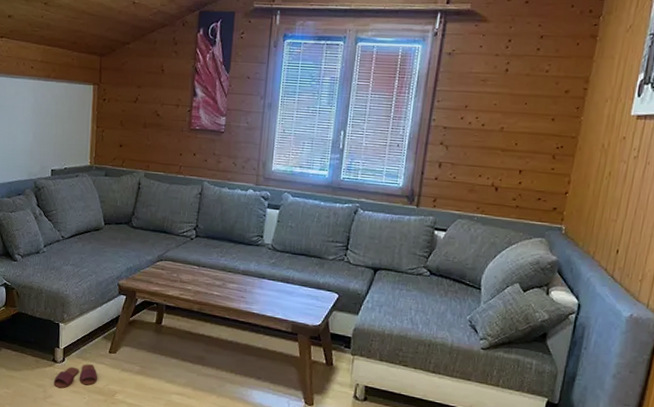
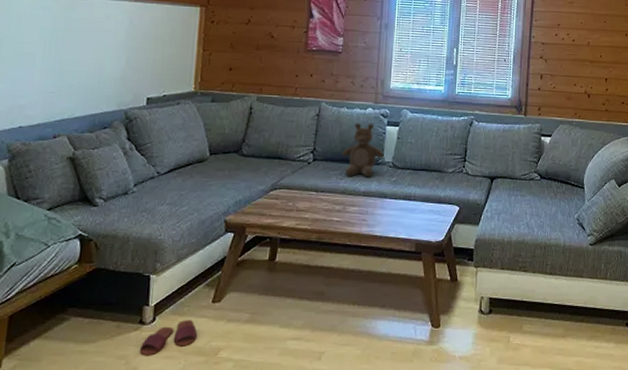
teddy bear: none [223,204,263,258] -> present [342,123,383,178]

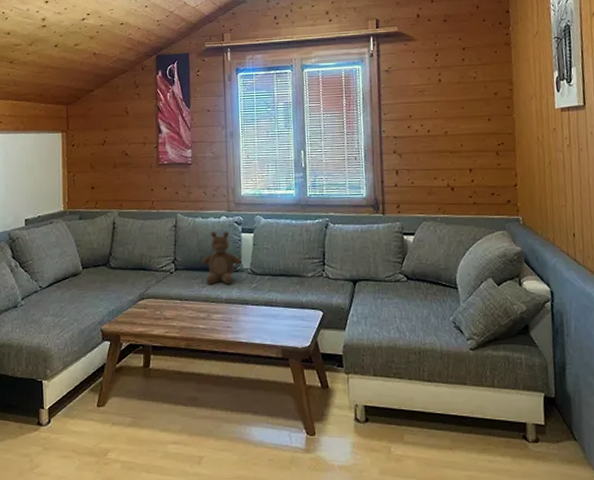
slippers: present [139,320,198,356] -> none [40,423,88,455]

